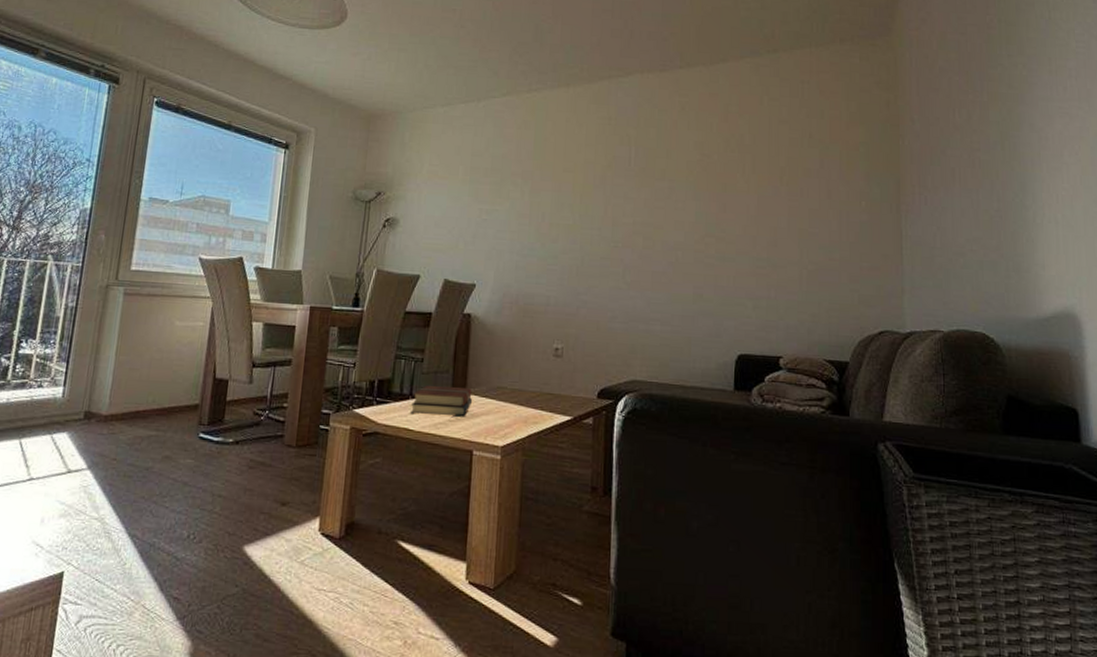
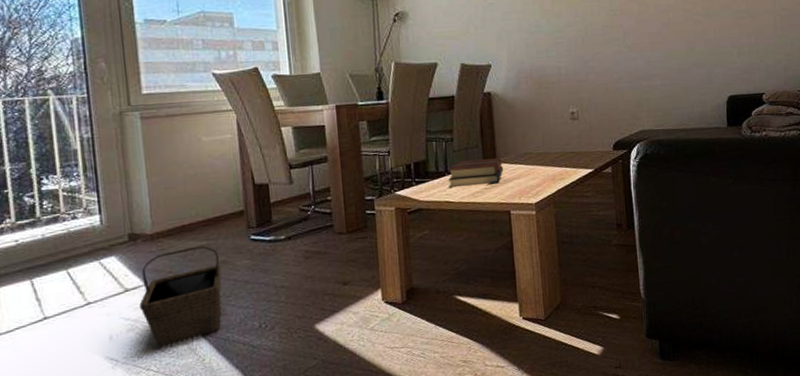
basket: none [76,435,165,541] -> present [139,246,222,347]

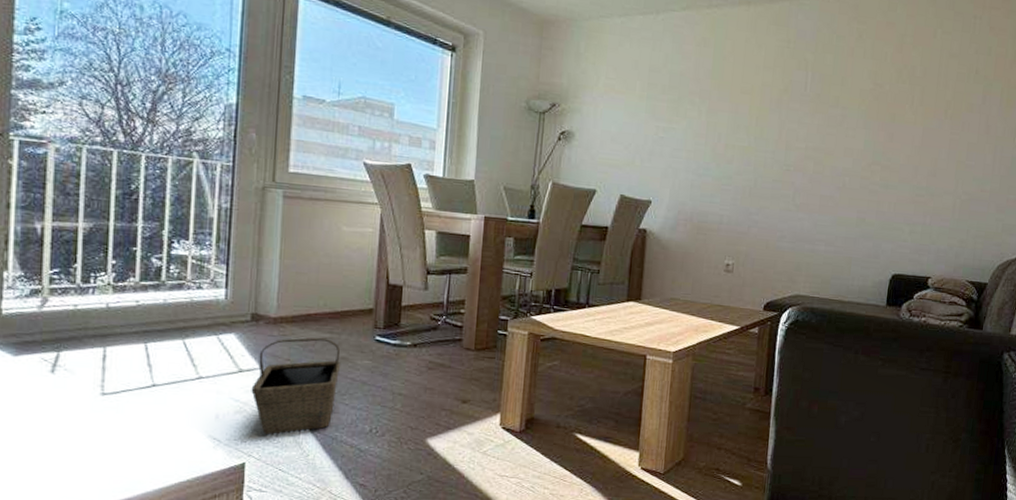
books: present [447,158,504,187] -> none [586,296,647,324]

